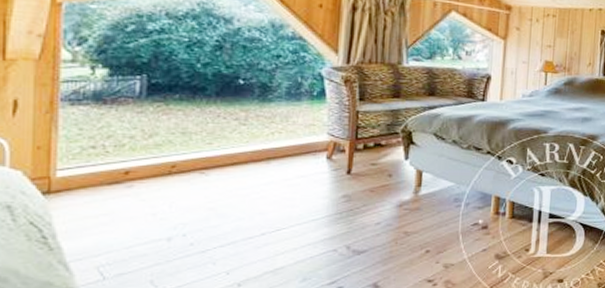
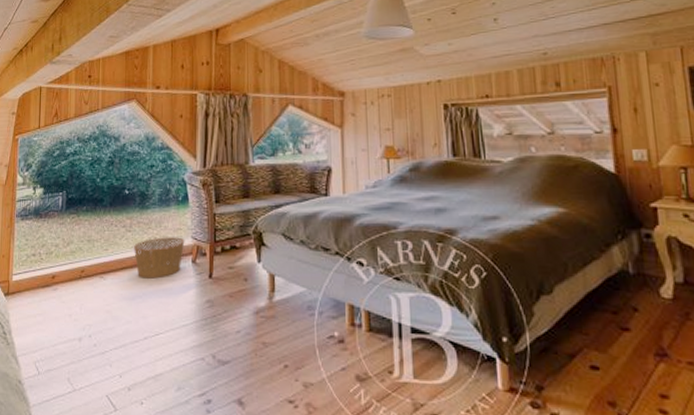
basket: none [250,132,319,175] -> present [134,237,185,279]

